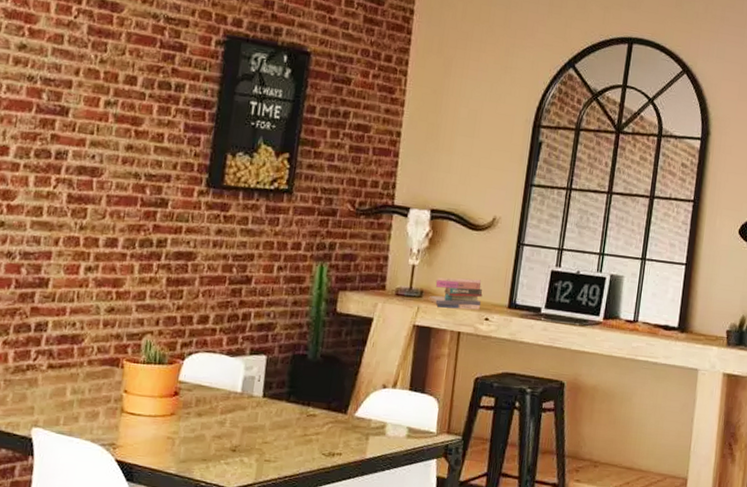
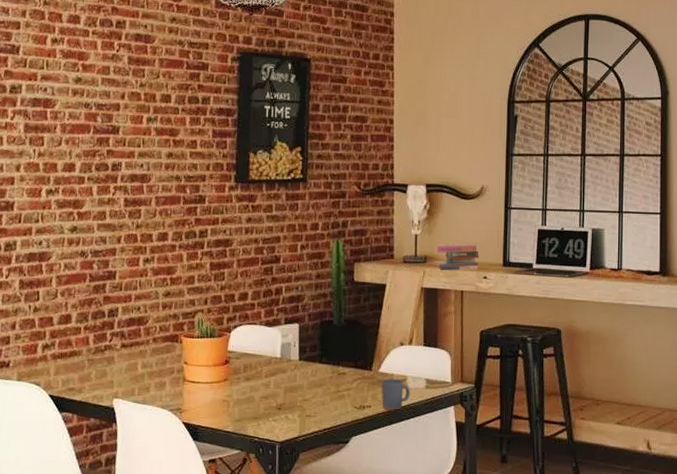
mug: none [355,424,389,460] -> present [381,379,410,410]

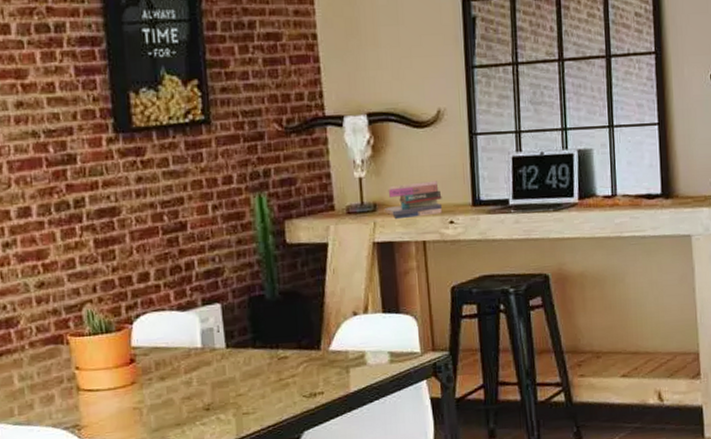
mug: present [381,379,410,410] -> none [333,356,371,395]

